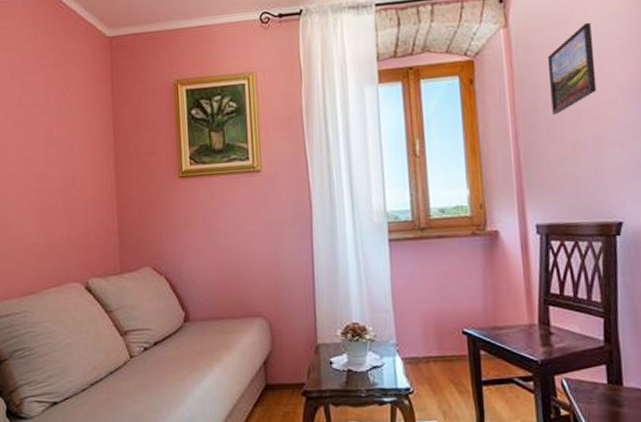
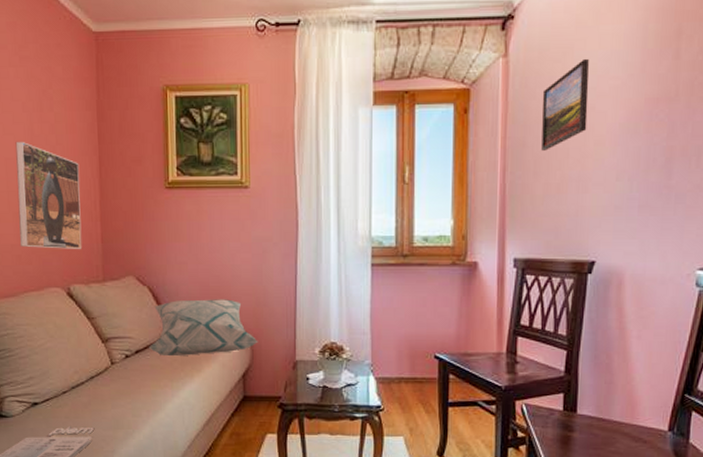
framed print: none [35,142,100,245] -> present [15,141,82,249]
decorative pillow: none [168,284,278,346] -> present [149,299,259,355]

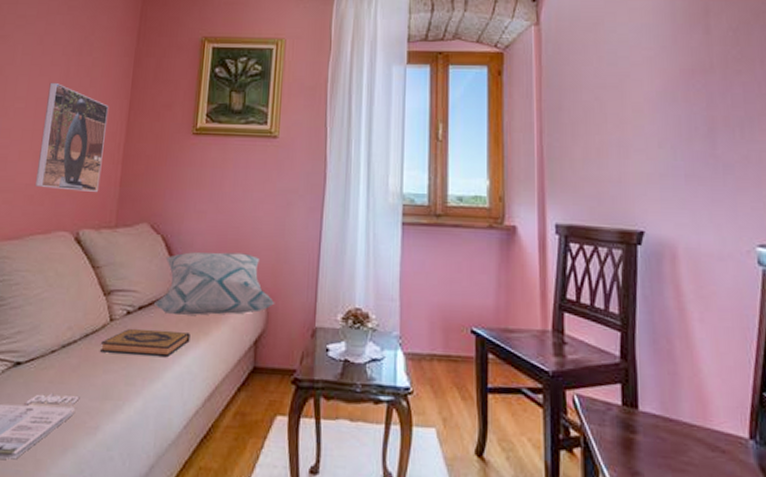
hardback book: none [105,369,185,391] -> present [99,328,190,356]
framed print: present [541,58,590,151] -> none [576,29,623,115]

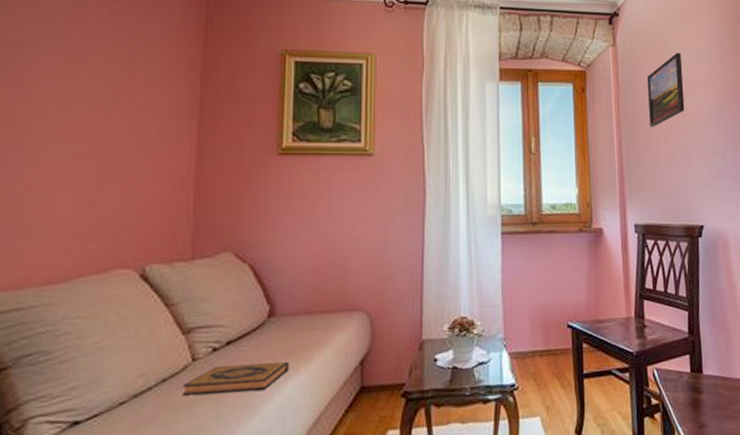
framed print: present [34,82,109,192] -> none [80,98,173,223]
decorative pillow: present [154,252,275,315] -> none [245,275,380,345]
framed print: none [576,29,623,115] -> present [646,52,685,127]

